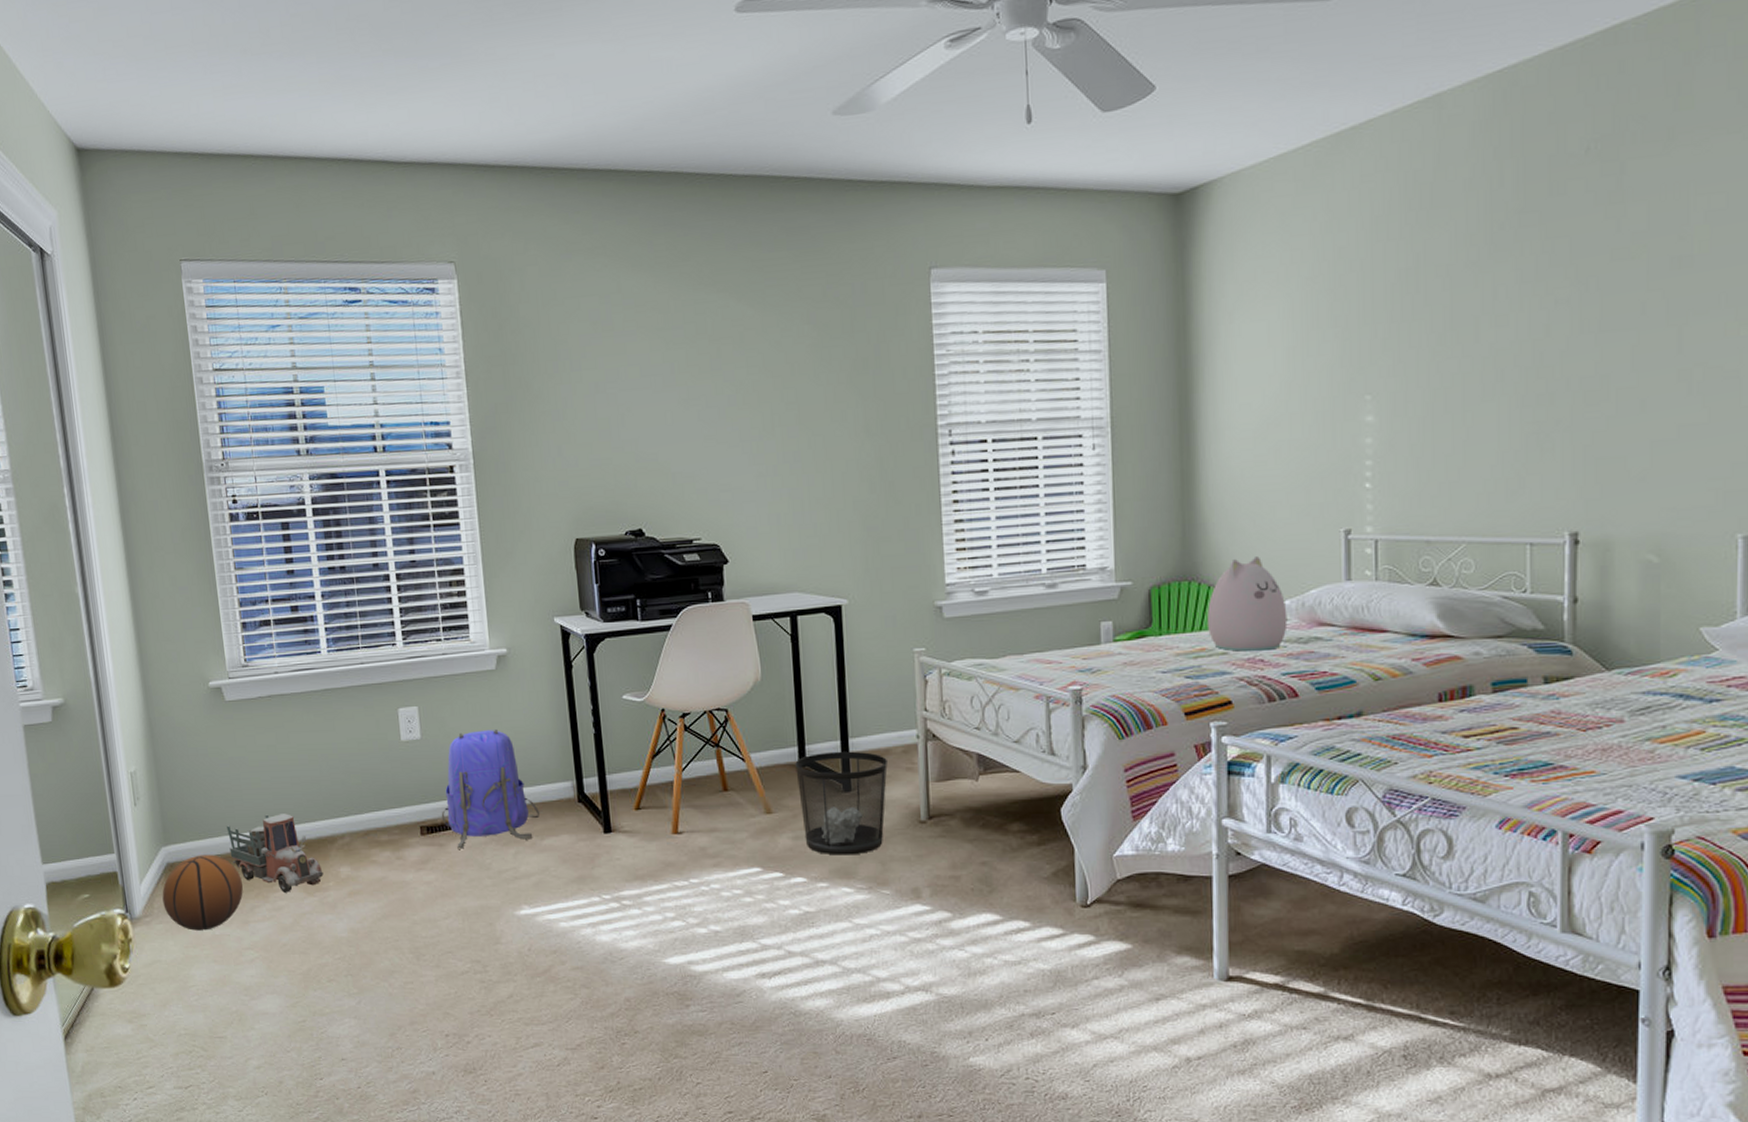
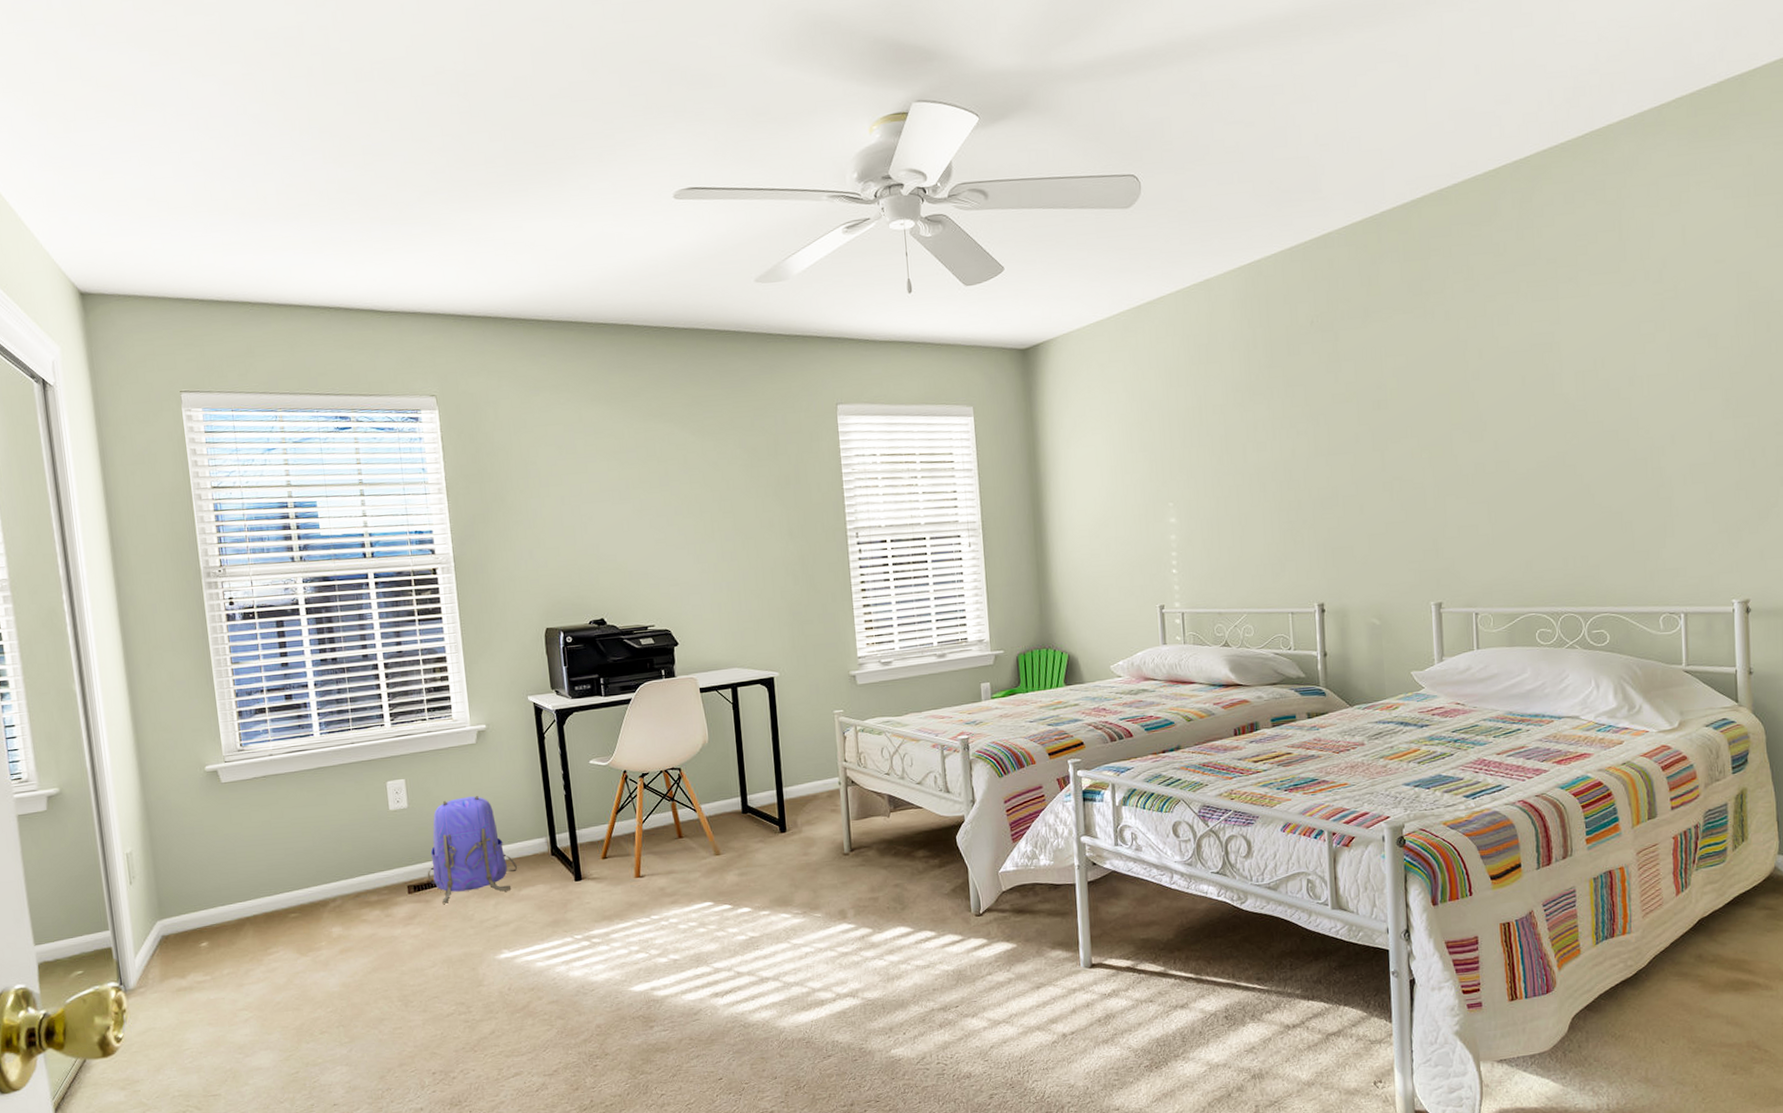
basketball: present [162,854,243,931] -> none [157,925,238,997]
toy truck: present [227,814,324,893] -> none [222,882,316,955]
waste bin: present [795,751,888,856] -> none [739,798,816,887]
plush toy: present [1207,556,1288,652] -> none [1061,628,1122,703]

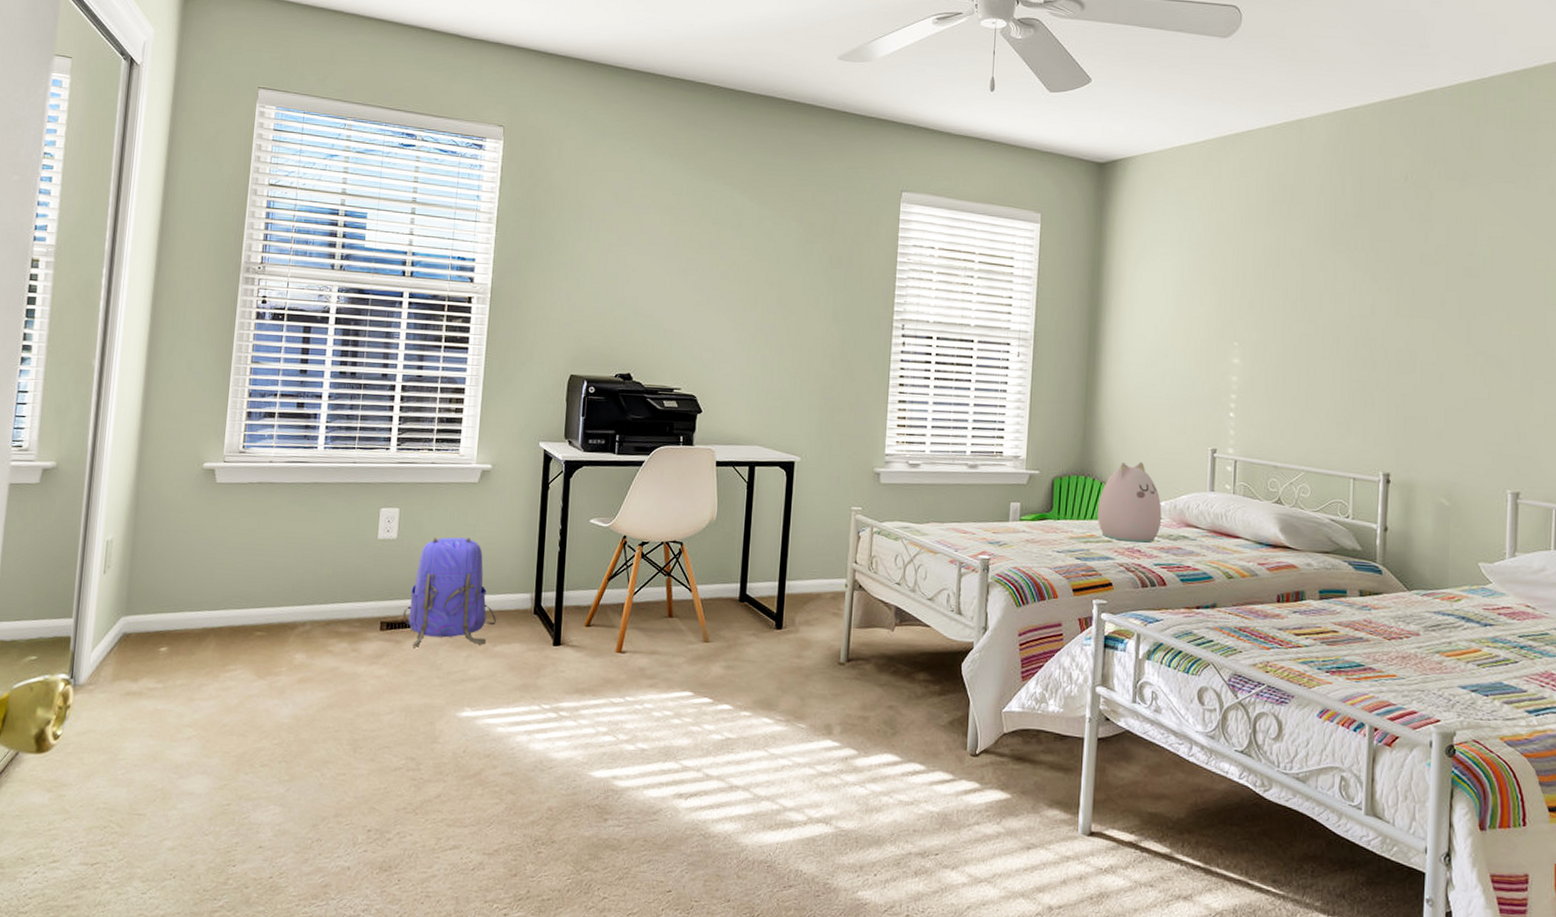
plush toy: none [1061,628,1122,703] -> present [1097,462,1162,543]

